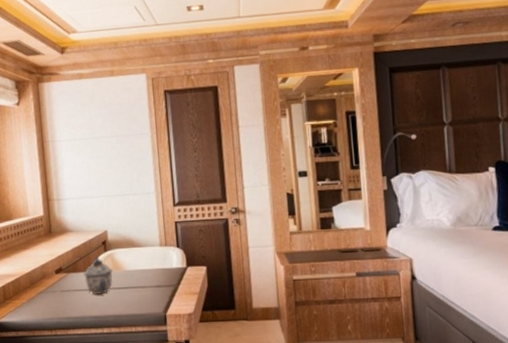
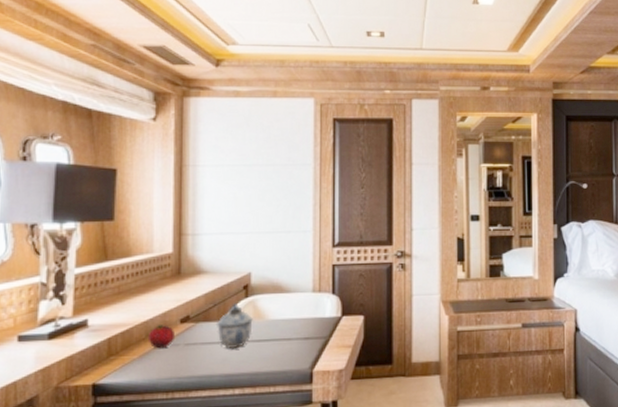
fruit: none [32,275,53,295] -> present [147,325,176,349]

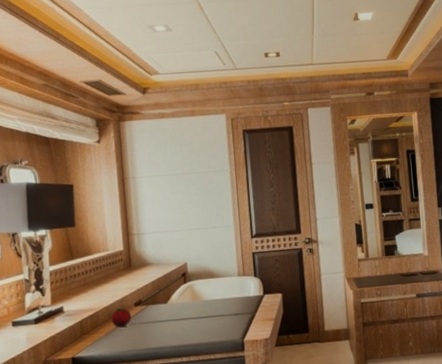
lidded jar: present [215,303,253,348] -> none [162,288,192,325]

